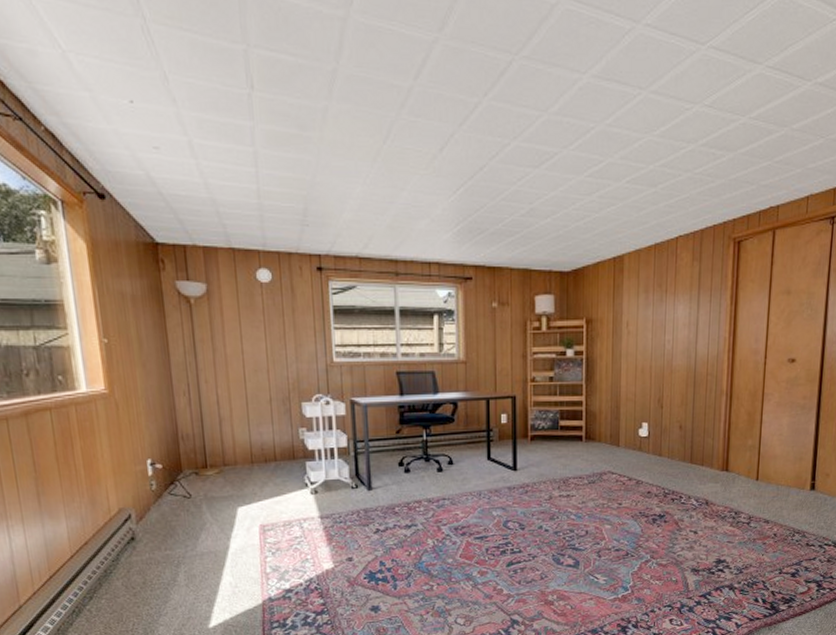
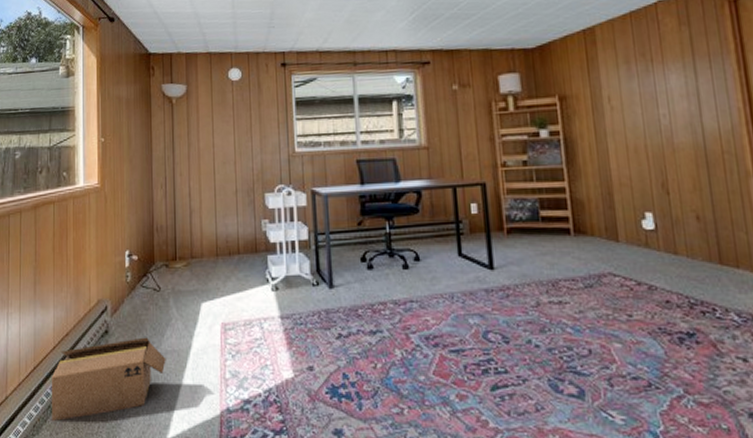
cardboard box: none [72,541,203,623] -> present [51,337,166,421]

